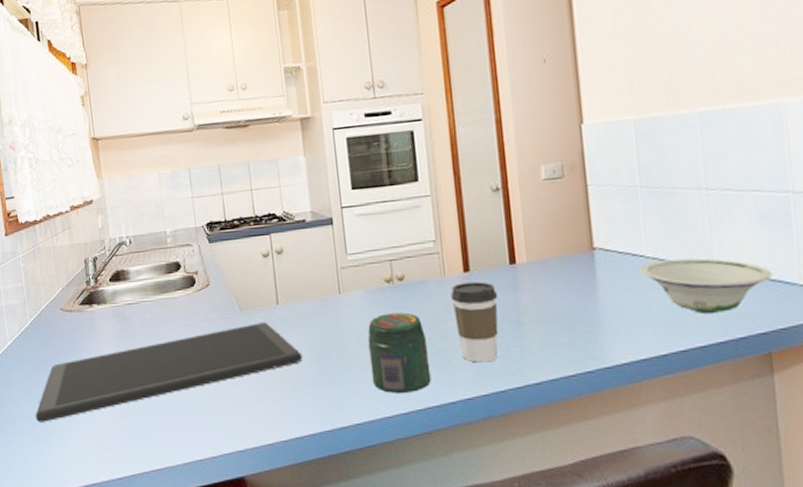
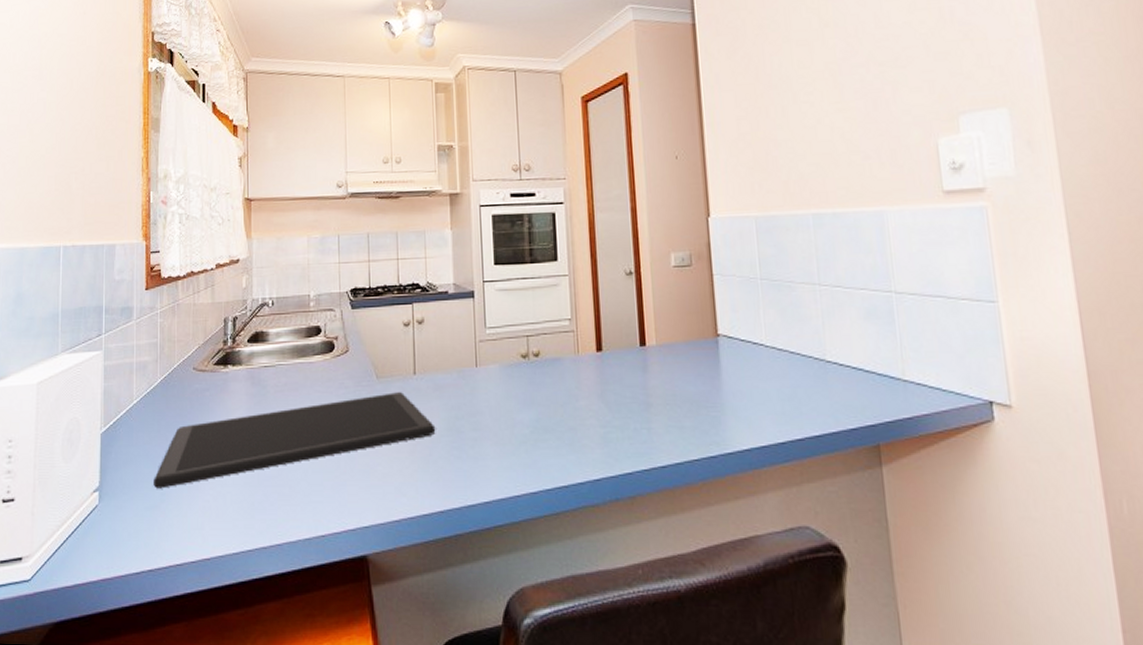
jar: present [367,312,432,393] -> none [501,389,561,471]
coffee cup: present [451,281,499,363] -> none [583,362,628,443]
bowl: present [640,258,773,315] -> none [760,349,879,405]

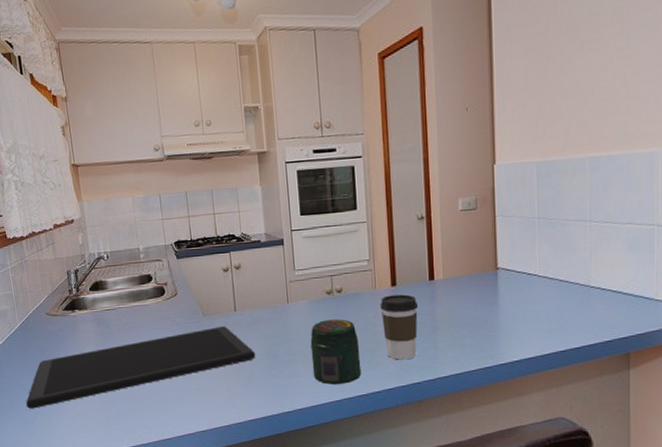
jar: none [501,389,561,471] -> present [310,319,362,384]
coffee cup: none [583,362,628,443] -> present [380,294,418,360]

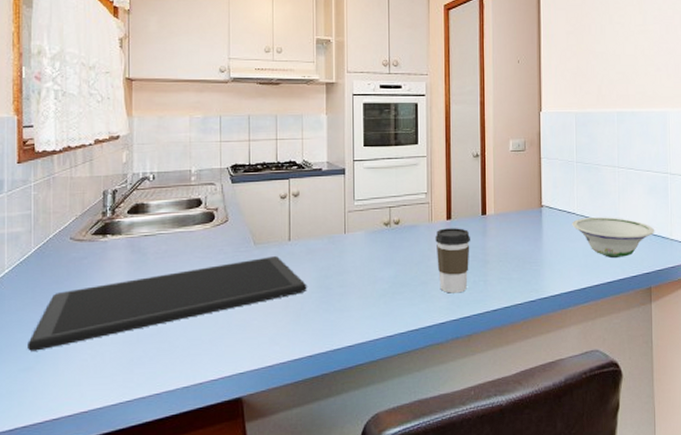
jar: present [310,319,362,384] -> none [365,251,414,319]
bowl: none [533,277,636,323] -> present [572,217,655,259]

